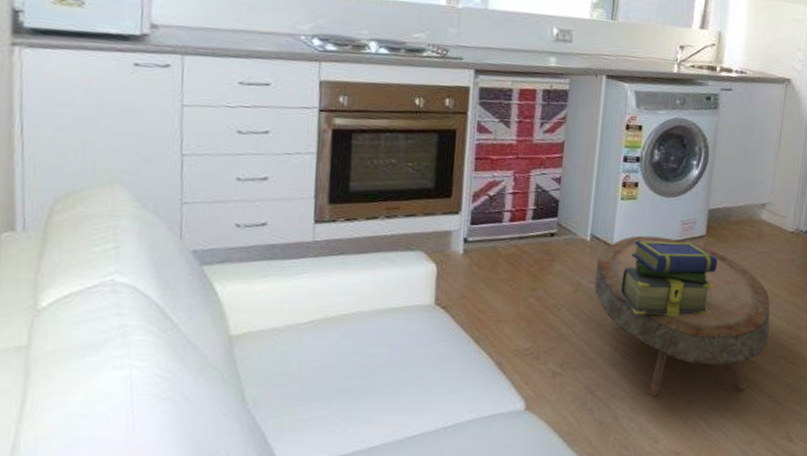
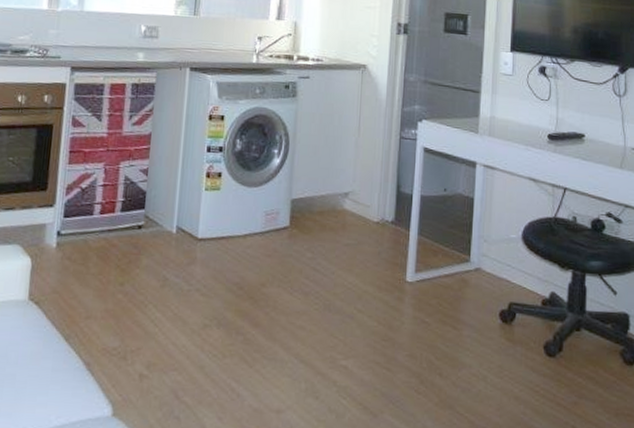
coffee table: present [594,235,771,395] -> none [180,227,360,403]
stack of books: present [620,240,719,317] -> none [206,232,303,315]

